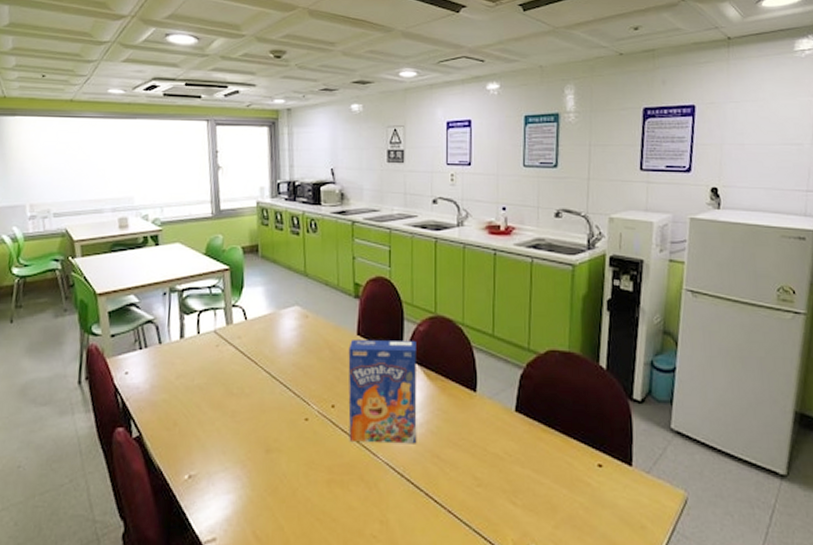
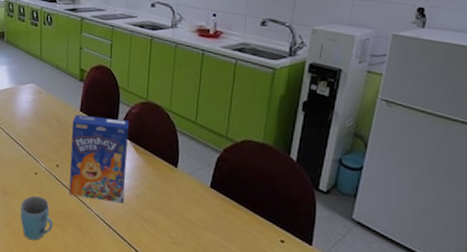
mug: none [288,448,332,506] -> present [20,195,53,240]

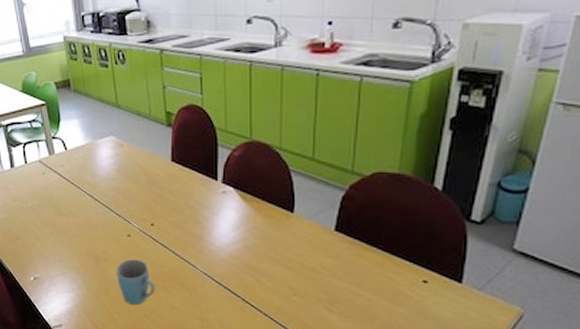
cereal box: present [69,115,129,204] -> none [164,166,233,258]

